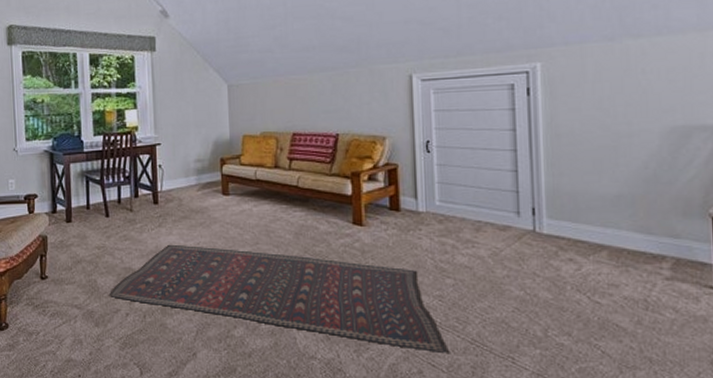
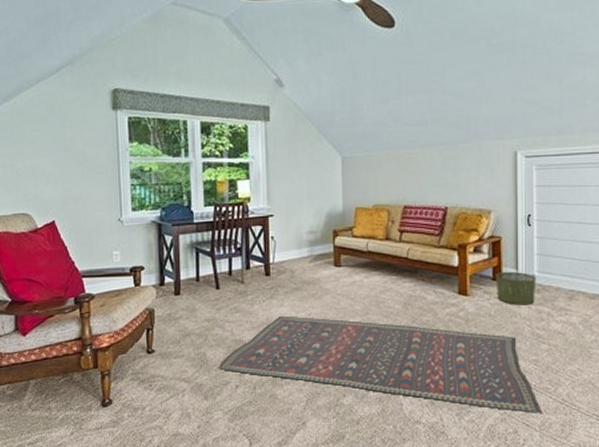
basket: none [392,200,438,237] -> present [495,271,537,305]

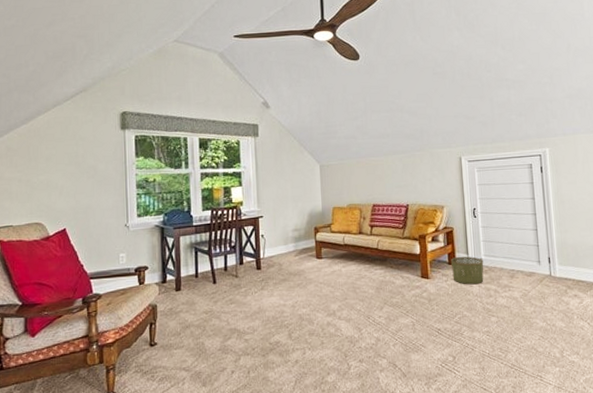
area rug: present [218,315,543,414] -> none [215,304,497,379]

